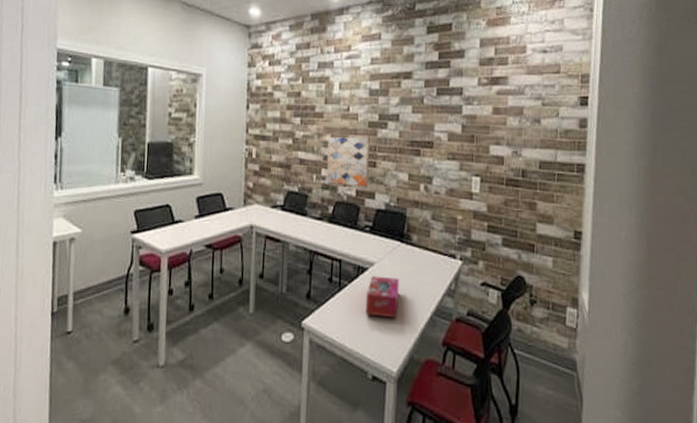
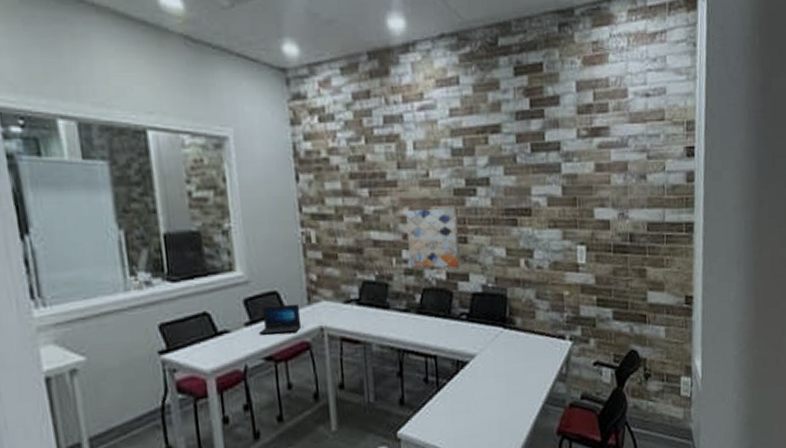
laptop: none [204,204,237,227] -> present [259,304,302,335]
tissue box: present [365,276,399,318] -> none [468,368,507,414]

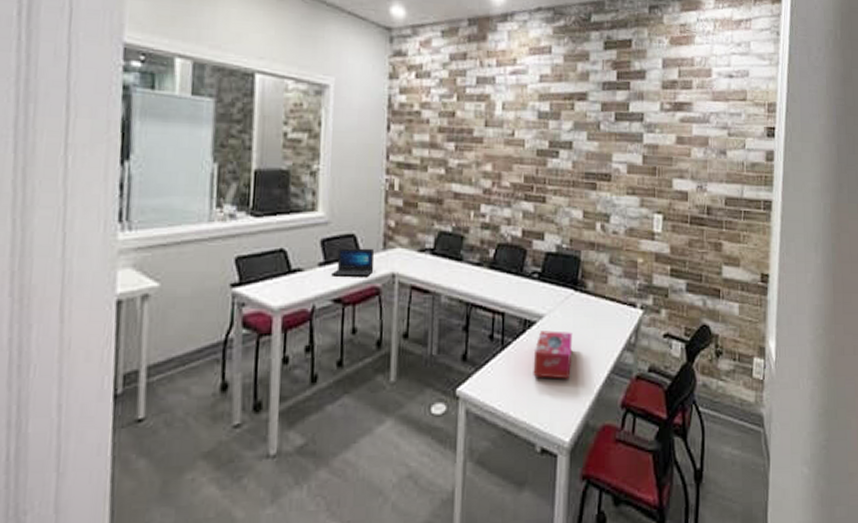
wall art: present [406,207,460,268] -> none [486,167,539,226]
tissue box: none [468,368,507,414] -> present [533,331,573,379]

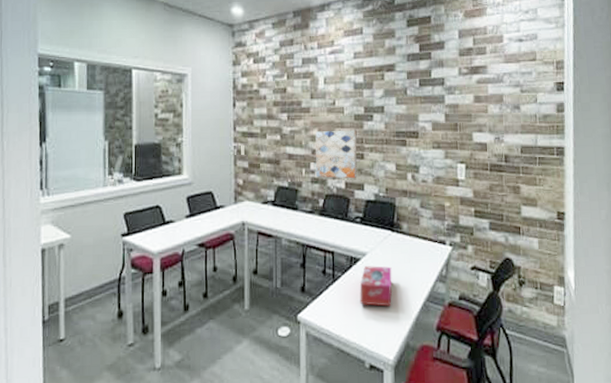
laptop: present [331,248,375,276] -> none [196,202,228,226]
wall art: none [486,167,539,226] -> present [315,129,357,179]

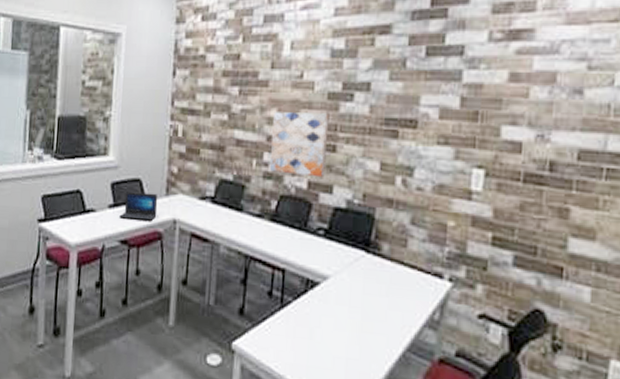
laptop: none [196,202,228,226] -> present [119,191,158,221]
tissue box: present [359,266,393,307] -> none [314,293,362,350]

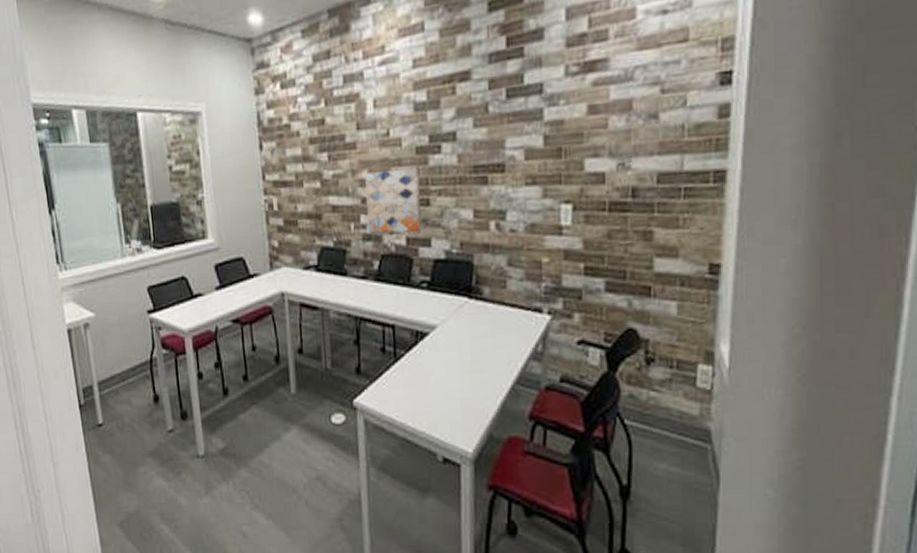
laptop: present [119,191,158,221] -> none [228,269,265,299]

